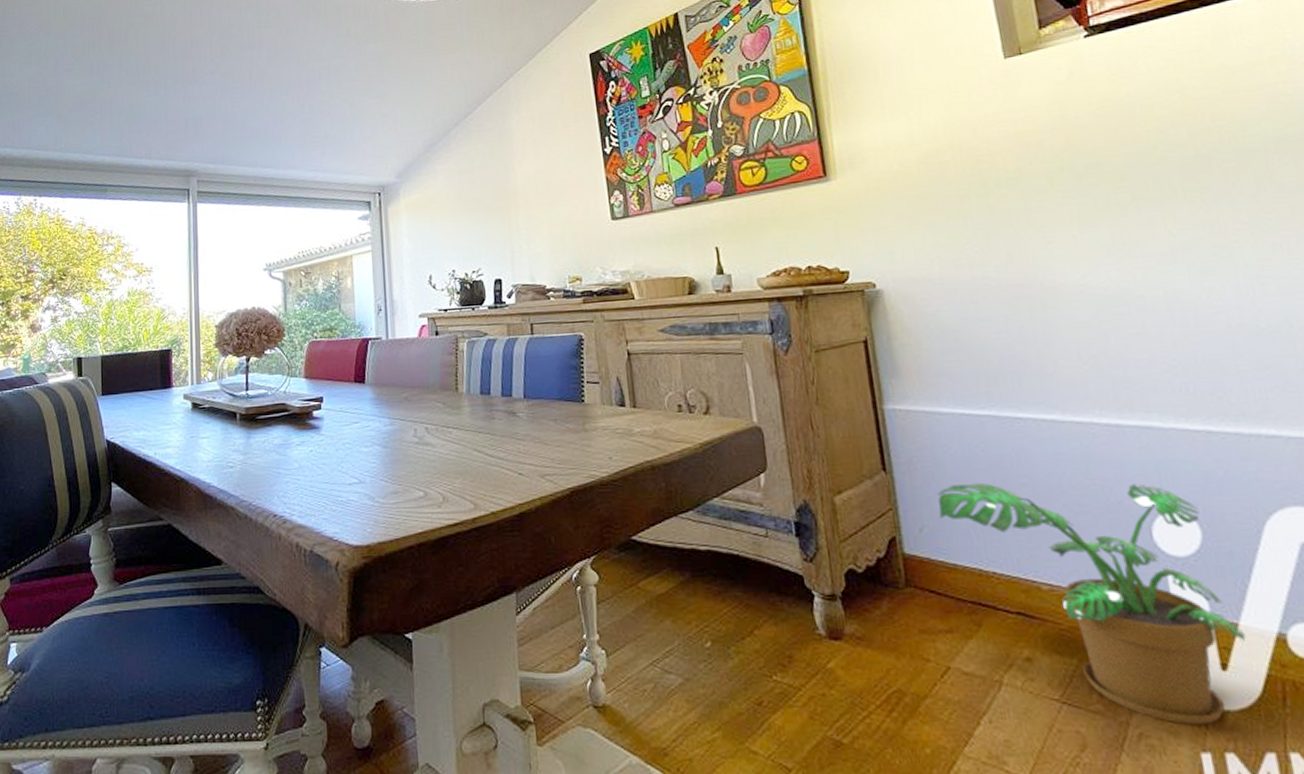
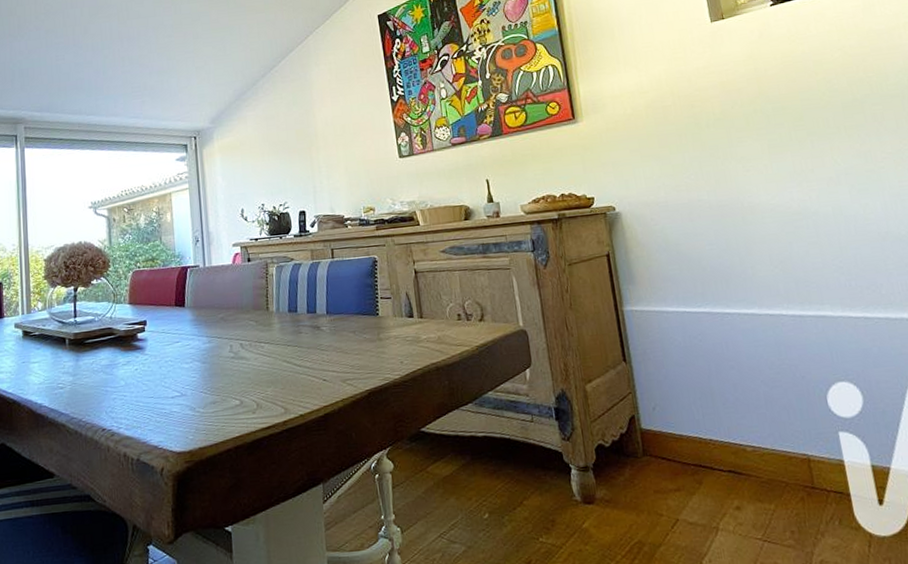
potted plant: present [937,482,1246,724] -> none [666,361,896,550]

